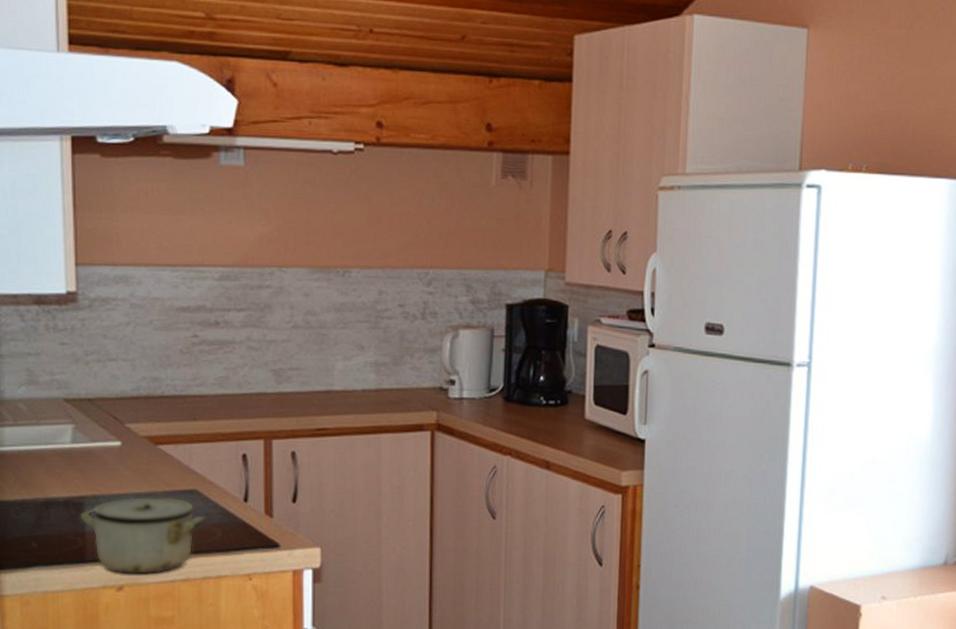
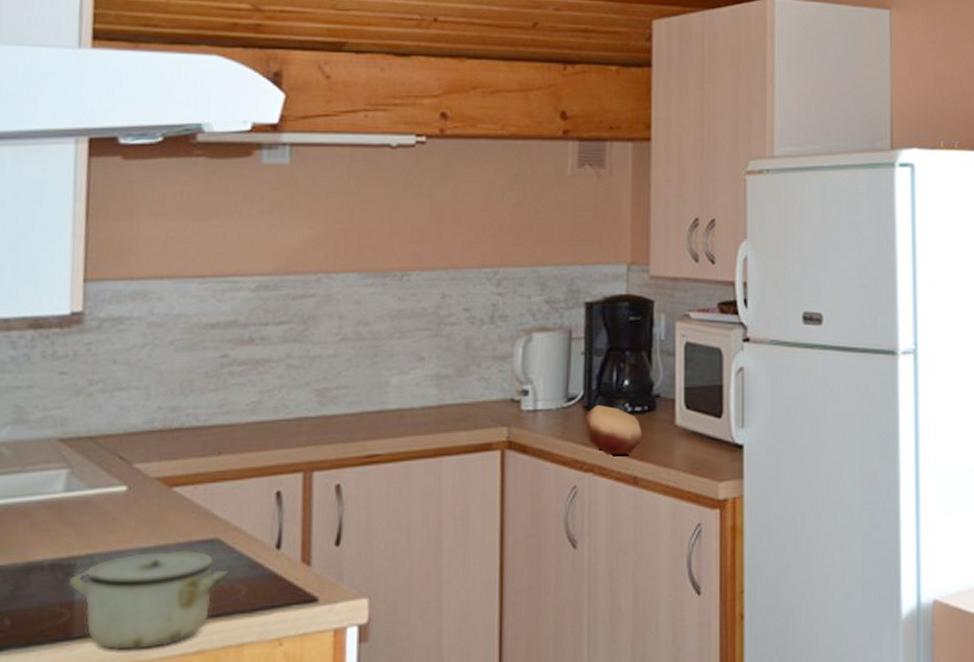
bread loaf: none [505,397,557,442] -> present [586,405,644,455]

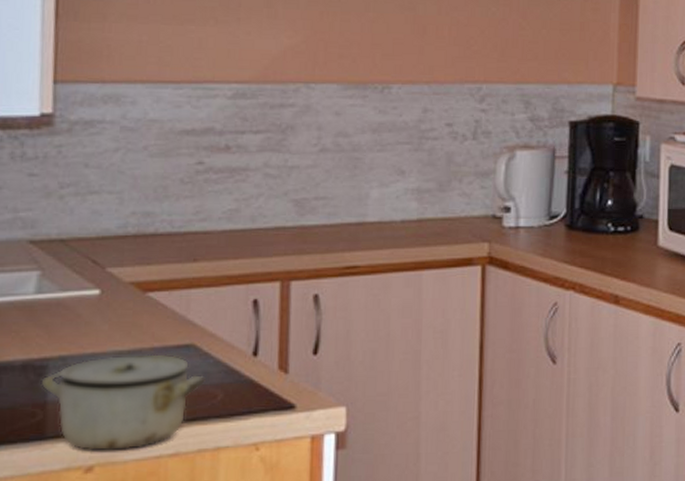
bread loaf: present [586,405,644,455] -> none [568,224,626,274]

